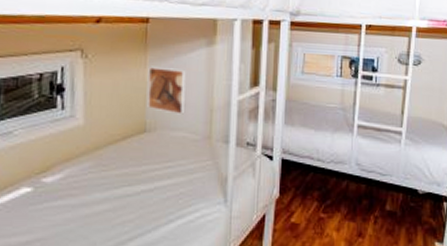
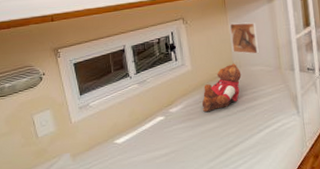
teddy bear: none [91,123,155,188] -> present [201,63,242,113]

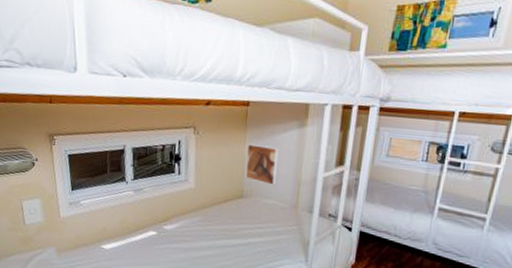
teddy bear: present [201,63,242,113] -> none [199,190,250,238]

